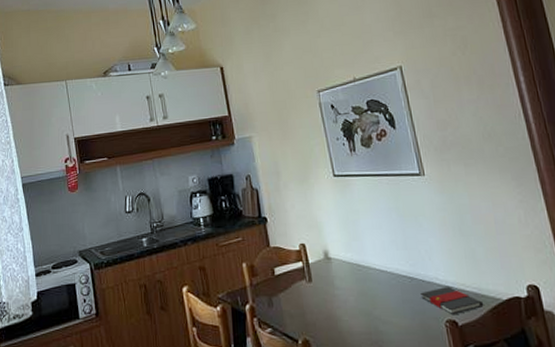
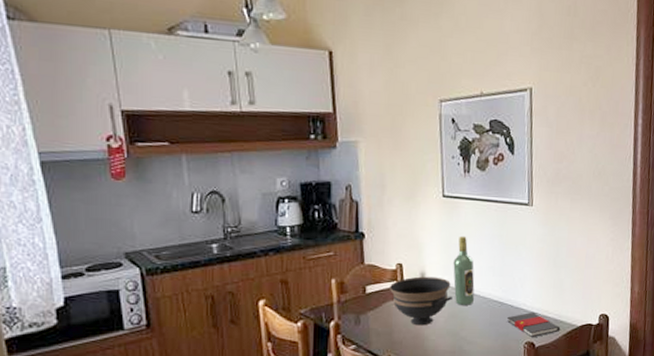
bowl: none [296,254,359,306] -> present [390,276,453,326]
wine bottle: none [354,211,383,283] -> present [453,235,475,305]

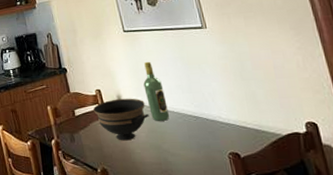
book: present [507,313,561,338] -> none [205,124,265,149]

